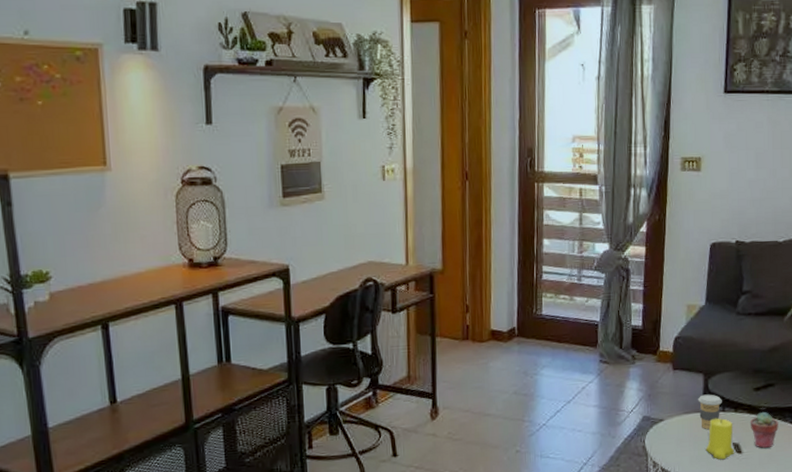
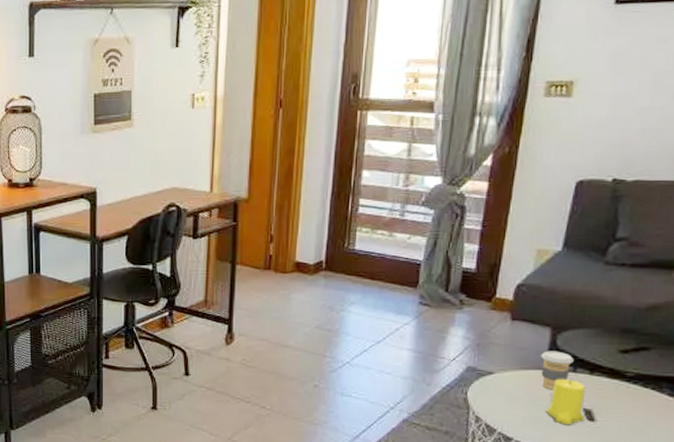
potted succulent: present [750,411,779,449] -> none [609,378,651,421]

